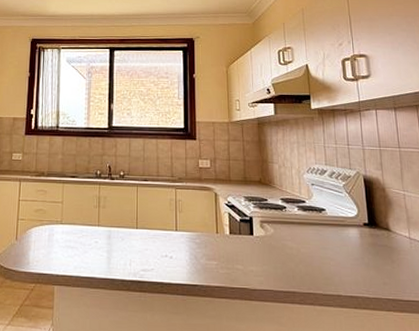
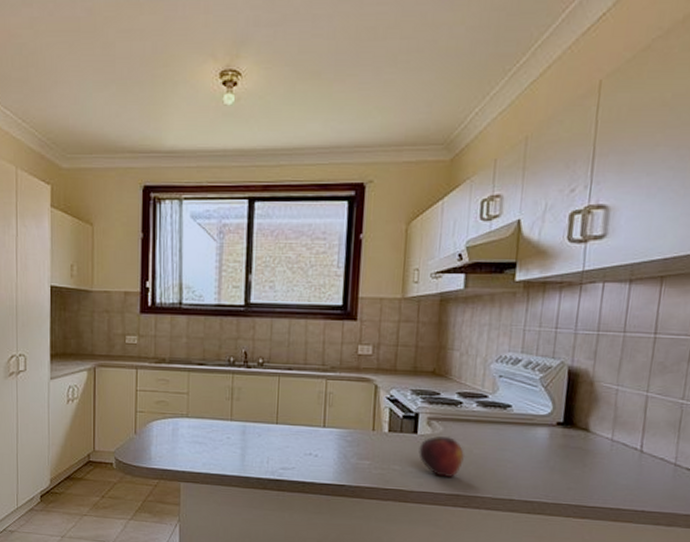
fruit: none [256,237,294,275] -> present [419,436,464,477]

